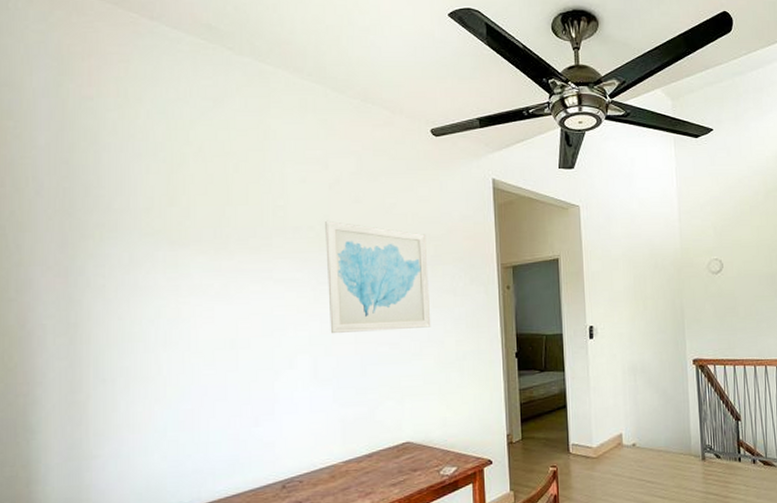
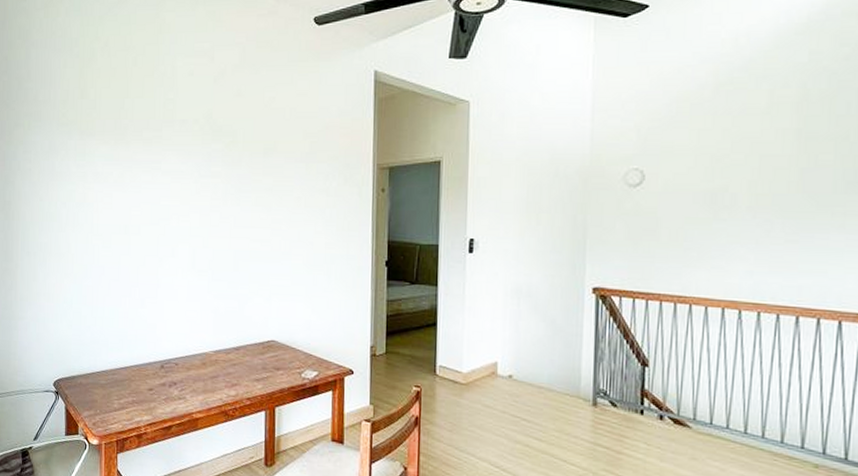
wall art: present [325,220,431,333] -> none [208,114,303,228]

